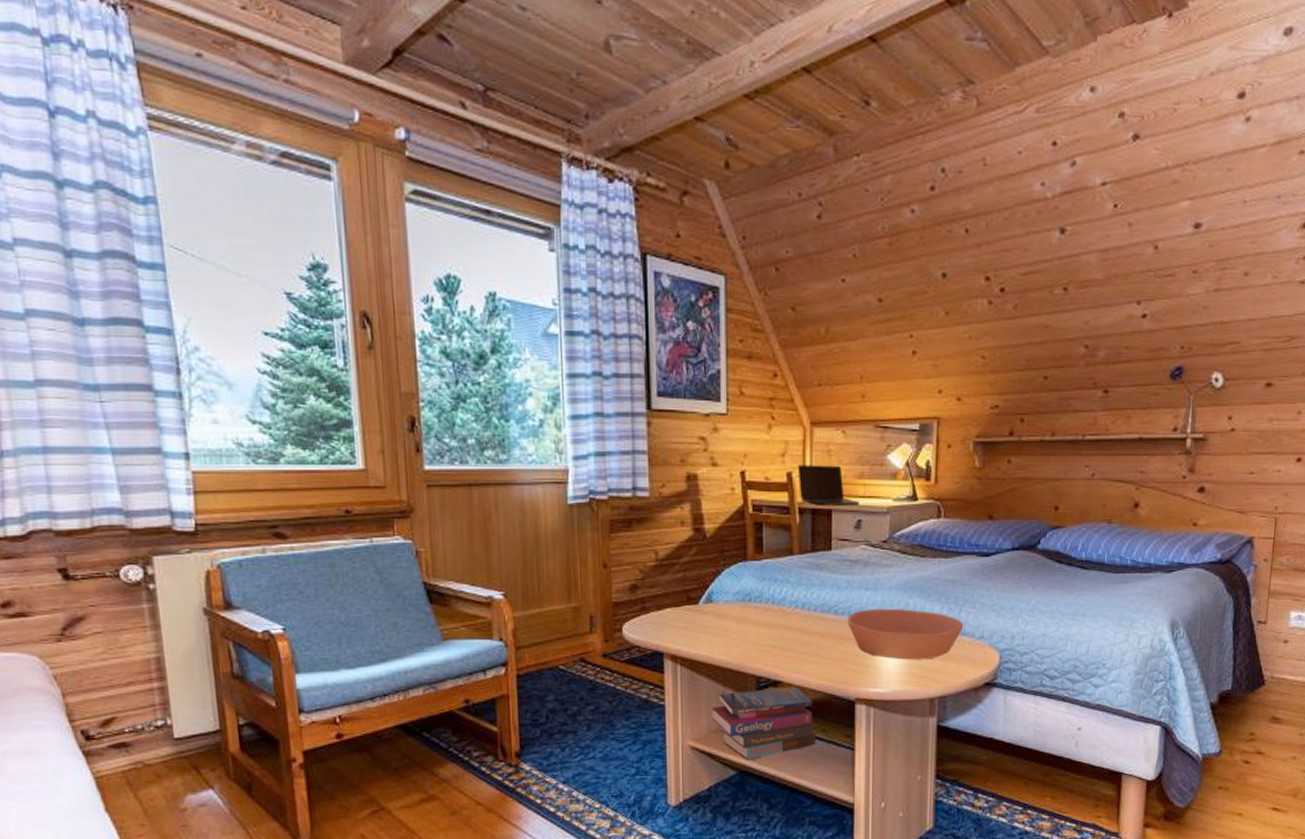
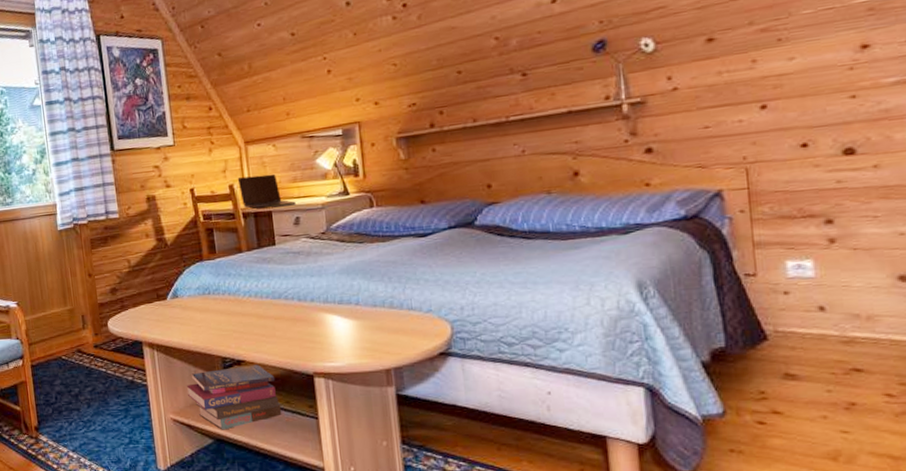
bowl: present [847,608,964,660] -> none [297,290,411,336]

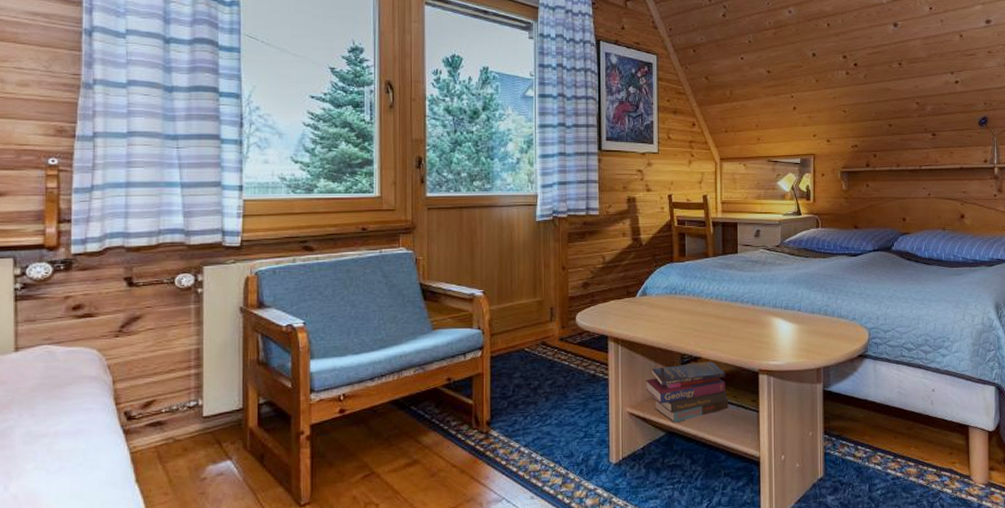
laptop: present [237,173,296,209] -> none [711,190,758,220]

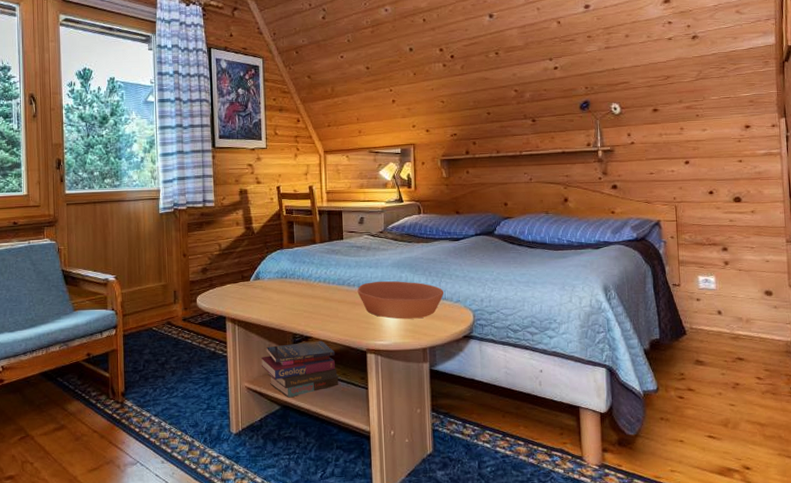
bowl: none [751,297,840,338] -> present [357,281,445,320]

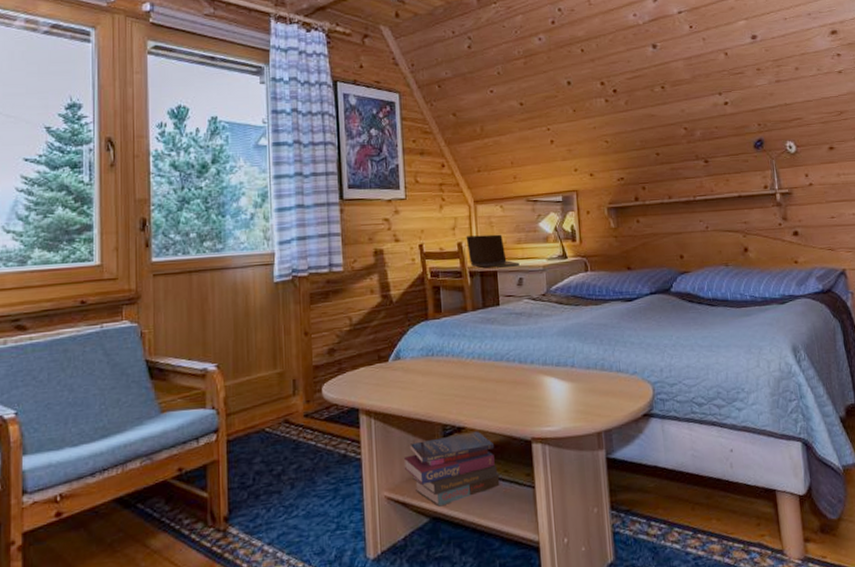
laptop: none [316,180,361,208] -> present [466,234,520,269]
bowl: present [357,281,445,320] -> none [518,352,619,399]

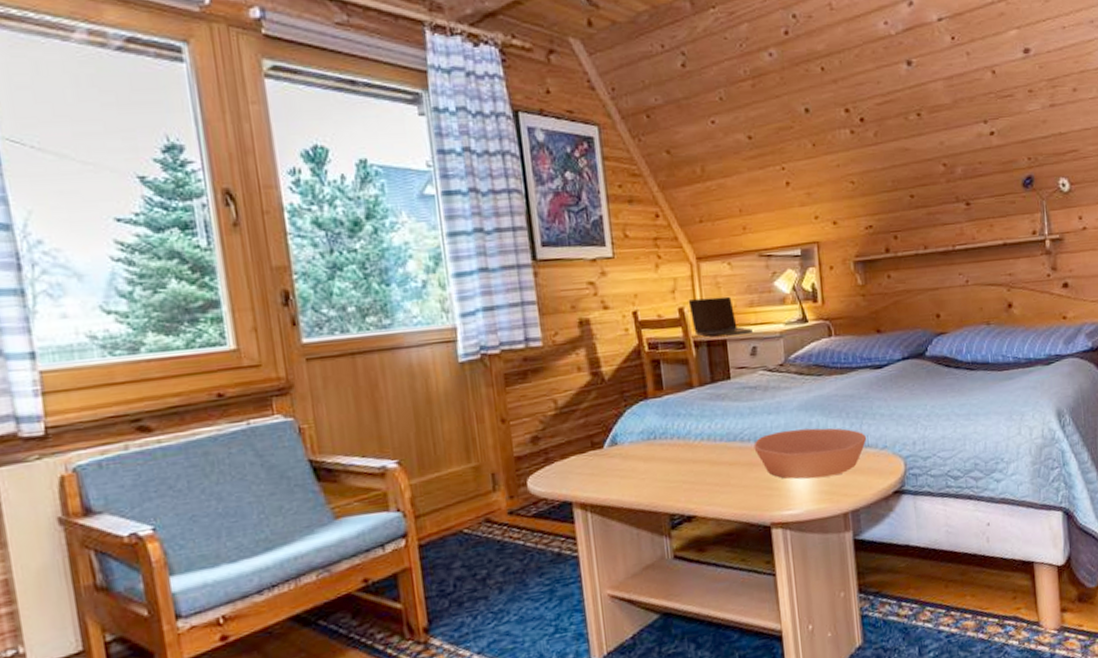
books: present [403,431,500,507] -> none [627,519,737,602]
bowl: none [518,352,619,399] -> present [754,428,867,480]

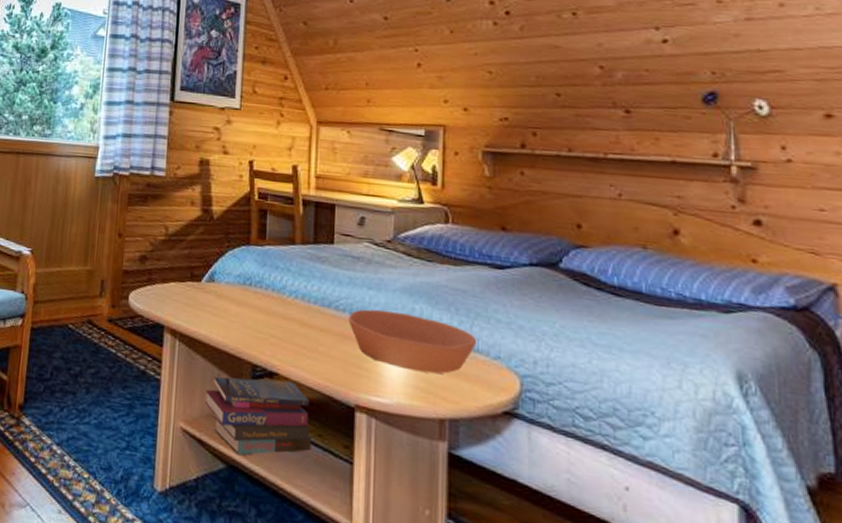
books: none [627,519,737,602] -> present [204,376,312,456]
laptop: present [688,296,753,337] -> none [302,159,363,203]

